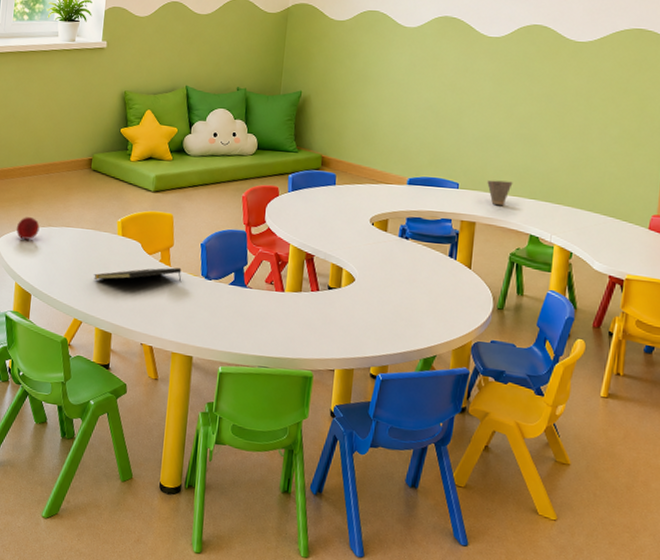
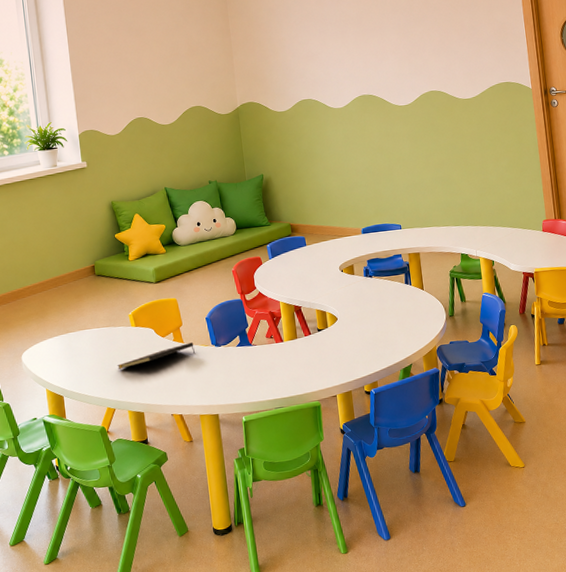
peach: present [16,217,40,240] -> none [36,328,59,349]
cup: present [487,180,513,205] -> none [422,215,441,236]

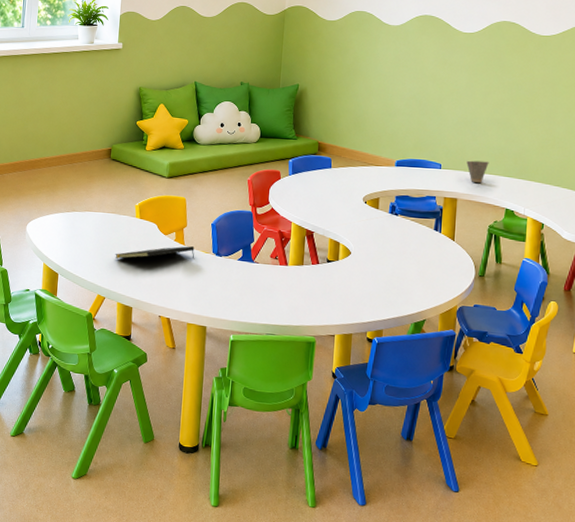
cup: none [422,215,441,236] -> present [466,160,489,183]

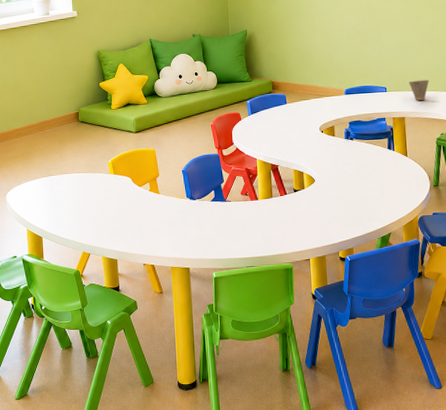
notepad: present [115,246,195,259] -> none [95,194,170,215]

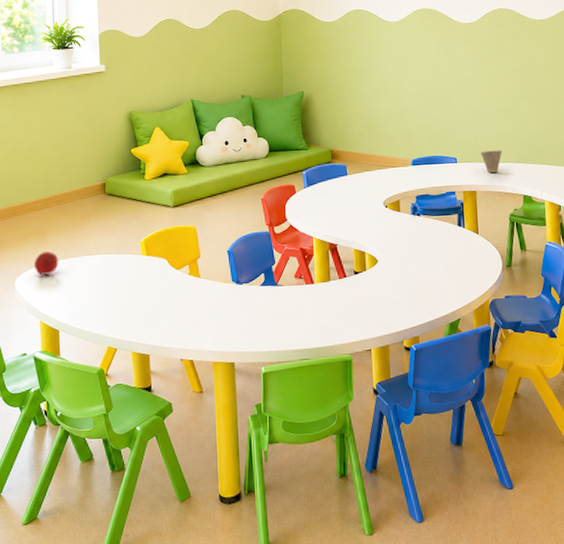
peach: none [21,170,42,190] -> present [33,251,59,275]

